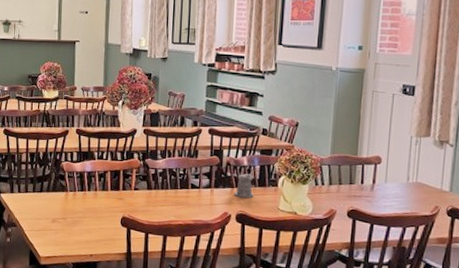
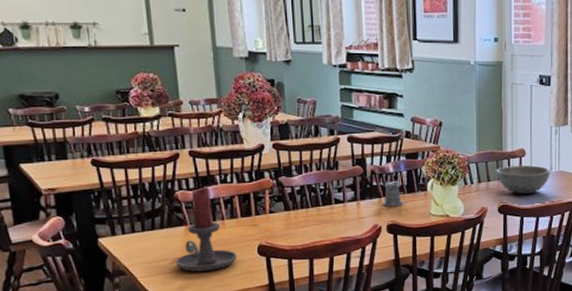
candle holder: none [55,161,103,234] -> present [175,187,237,272]
bowl: none [348,171,408,203] -> present [496,165,551,195]

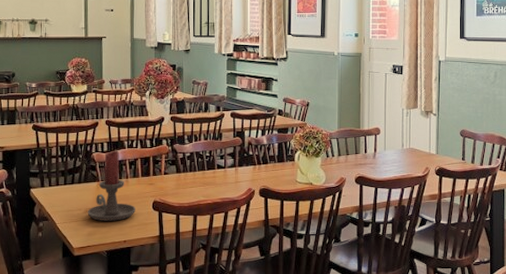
pepper shaker: present [377,181,403,207] -> none [253,152,274,174]
bowl: present [496,165,551,195] -> none [354,141,402,168]

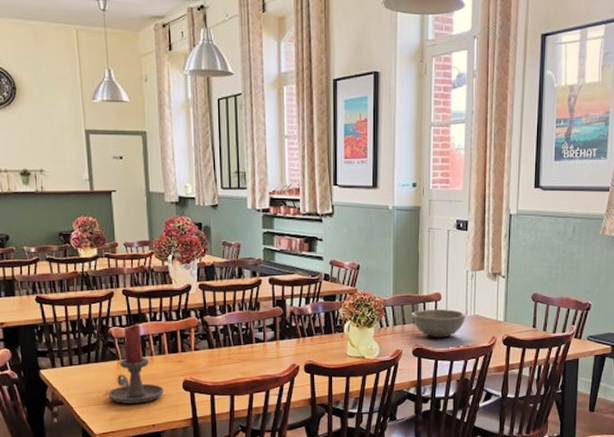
bowl: none [354,141,402,168] -> present [412,308,466,338]

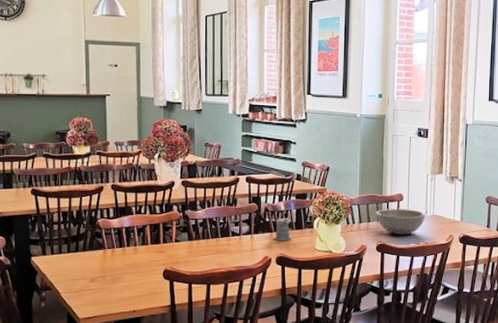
candle holder: present [108,324,164,404] -> none [93,216,145,290]
pepper shaker: none [296,322,321,348] -> present [270,218,292,241]

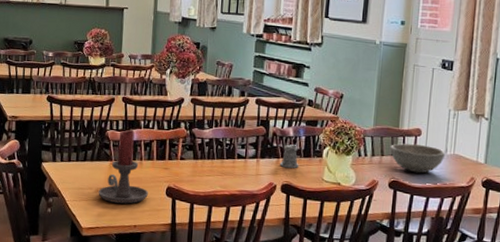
candle holder: none [93,216,145,290] -> present [98,129,148,204]

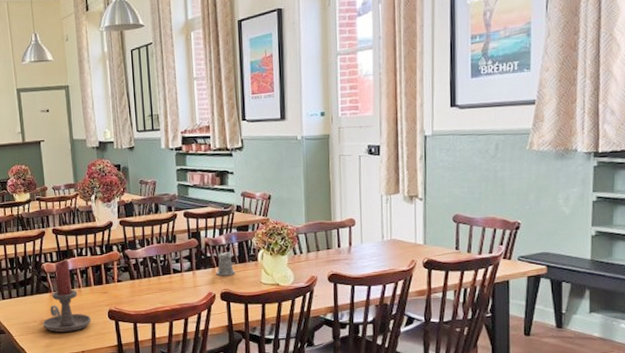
bowl: present [390,143,446,174] -> none [325,234,383,264]

